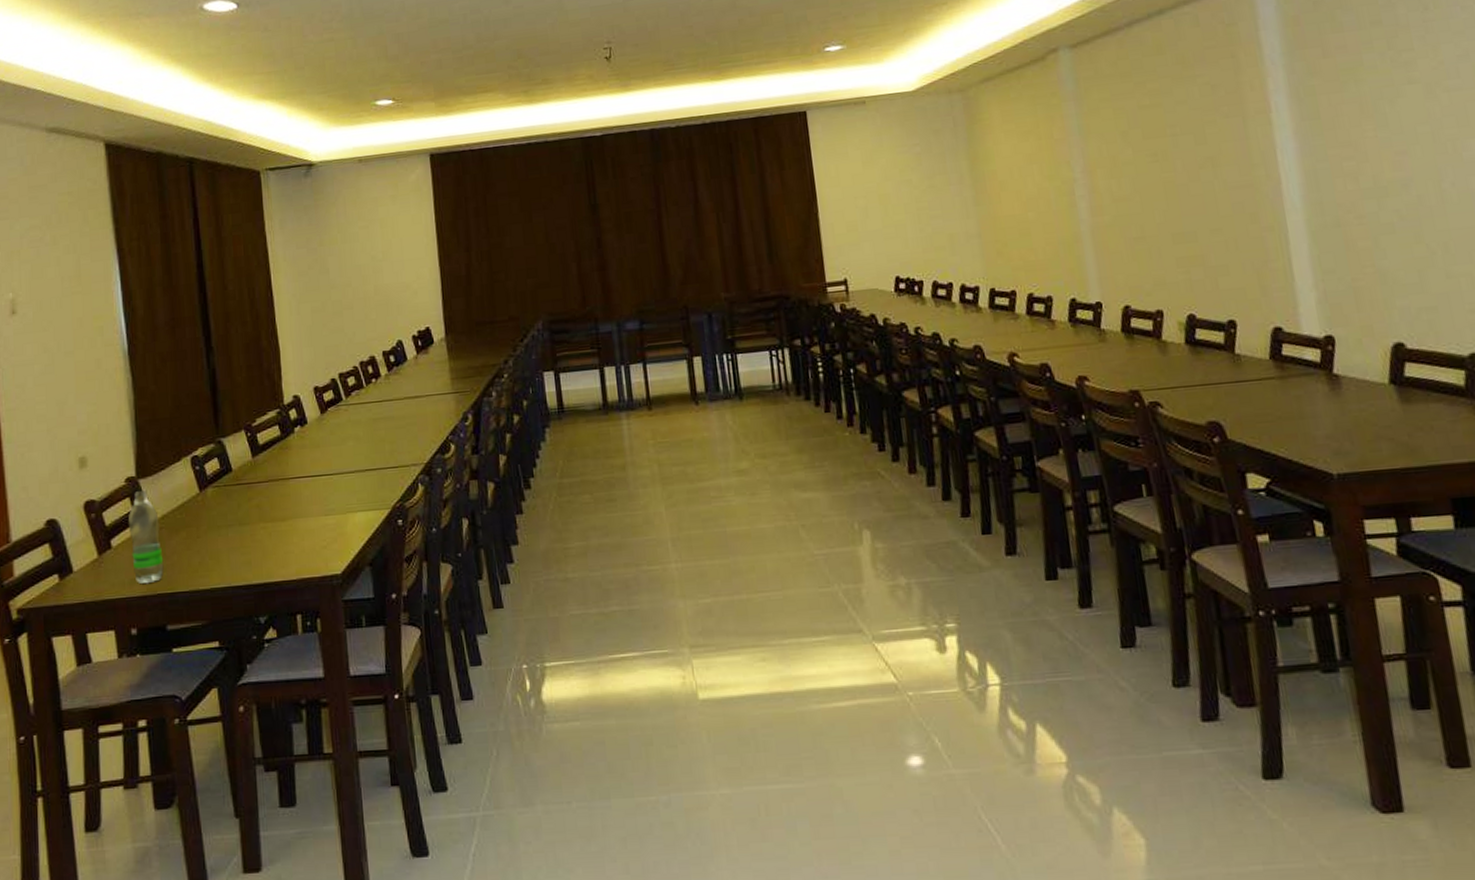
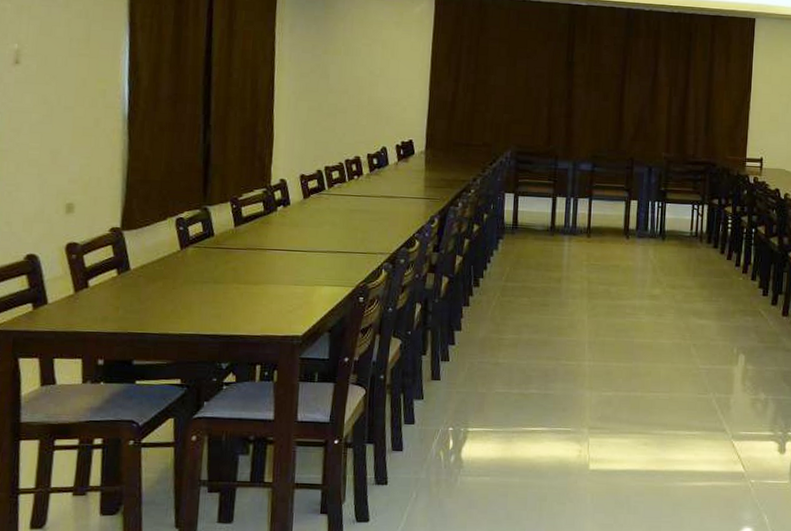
bottle: present [129,491,164,585] -> none [107,241,138,323]

